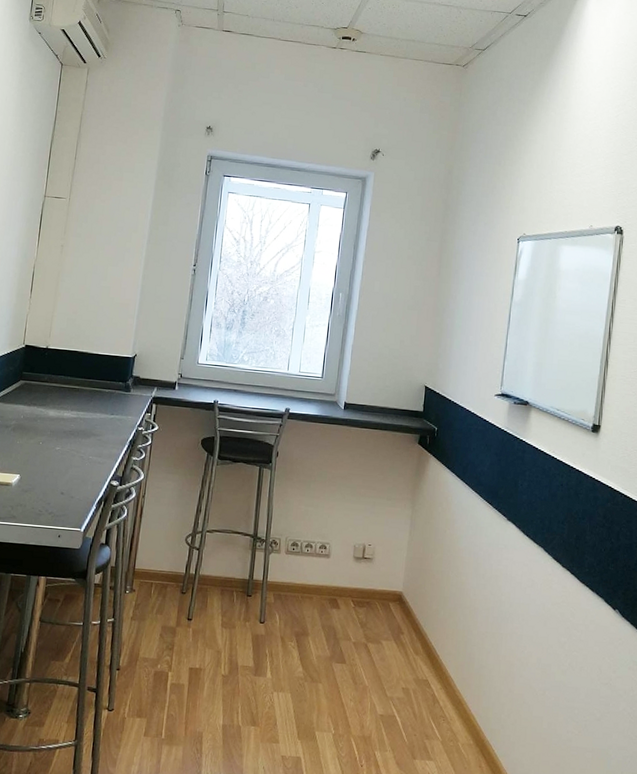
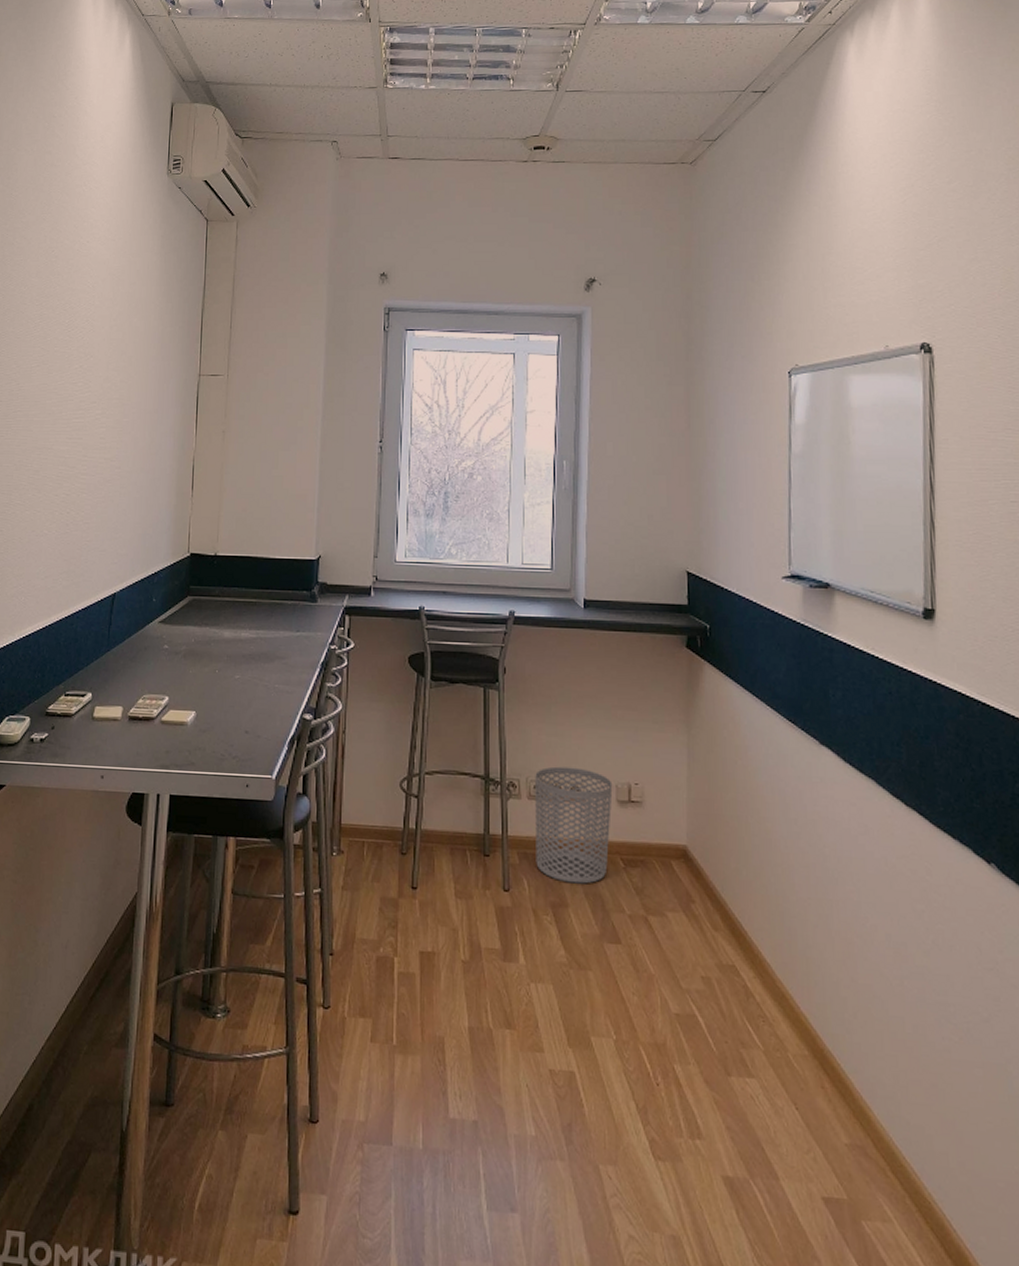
waste bin: none [287,529,352,619] -> present [535,766,613,884]

